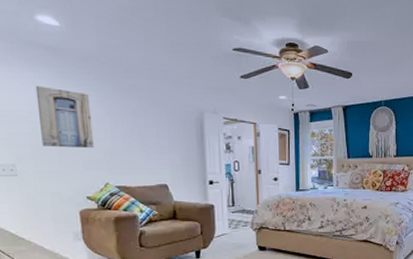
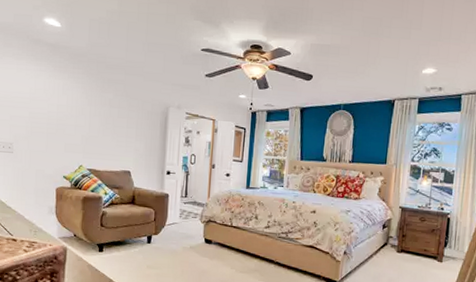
wall art: present [35,86,94,148] -> none [35,77,77,133]

